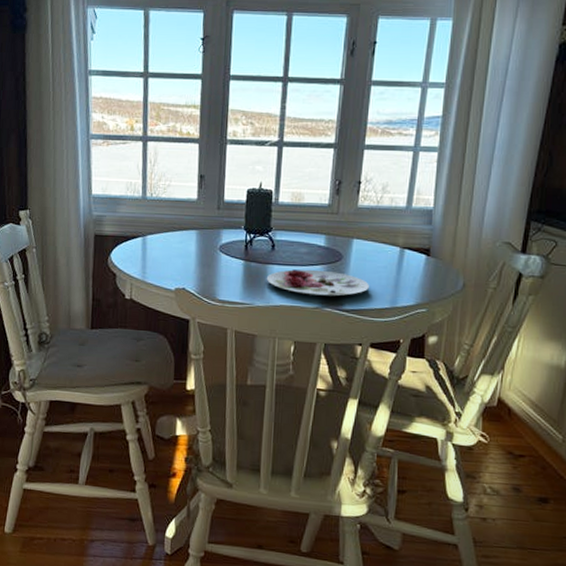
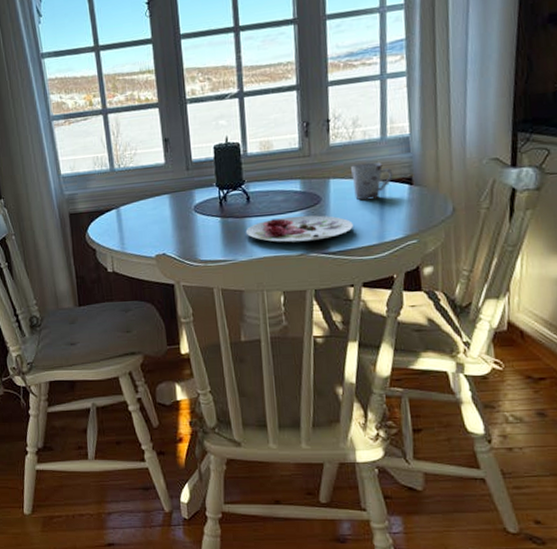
cup: none [374,228,413,265] -> present [351,162,394,201]

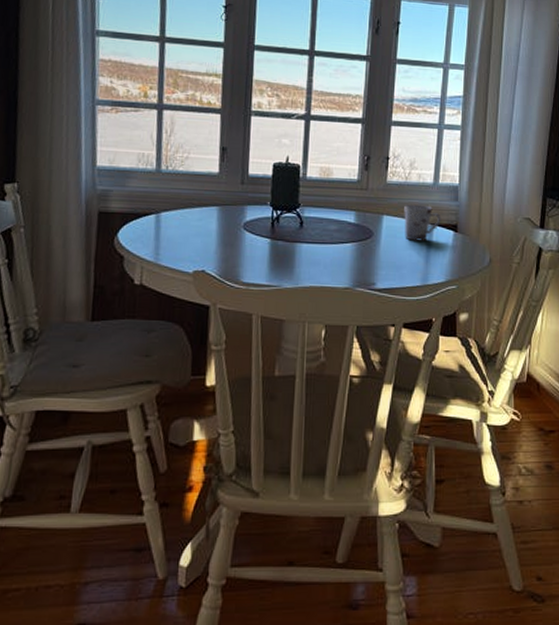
plate: present [245,215,353,243] -> none [294,247,400,275]

